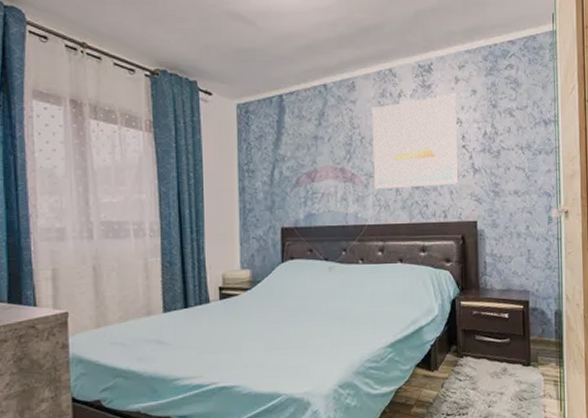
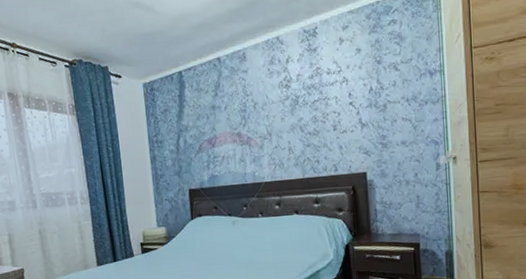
wall art: present [371,94,459,190] -> none [262,54,348,150]

